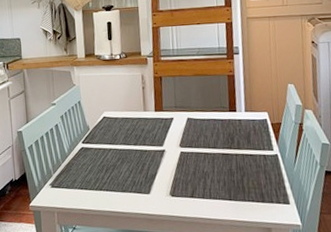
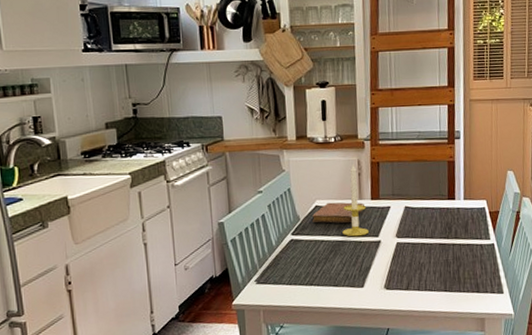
notebook: none [100,113,149,134] -> present [311,202,364,224]
candle: none [129,78,153,146] -> present [342,163,369,237]

